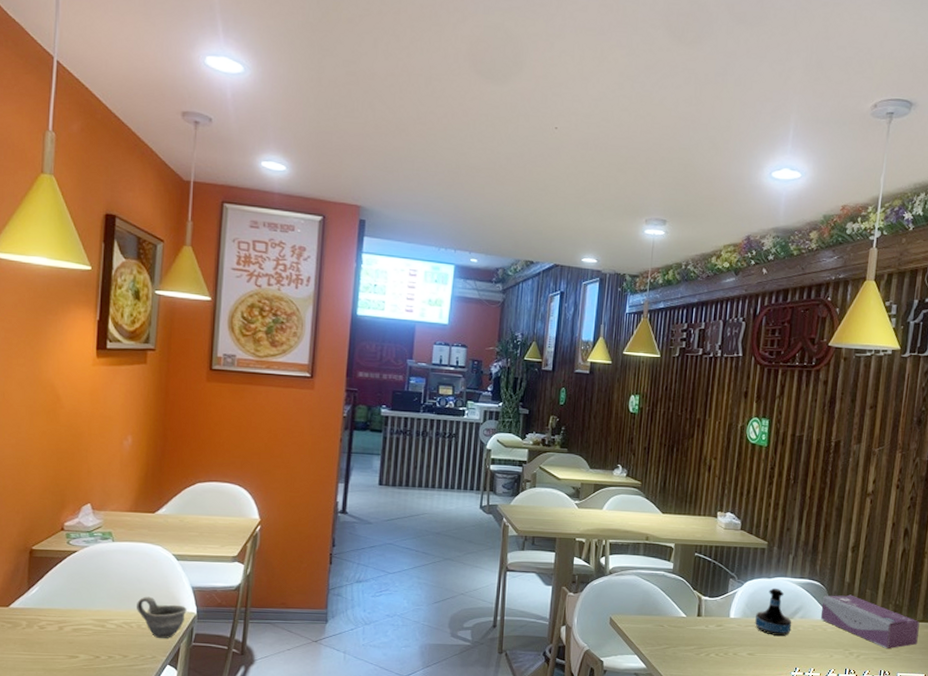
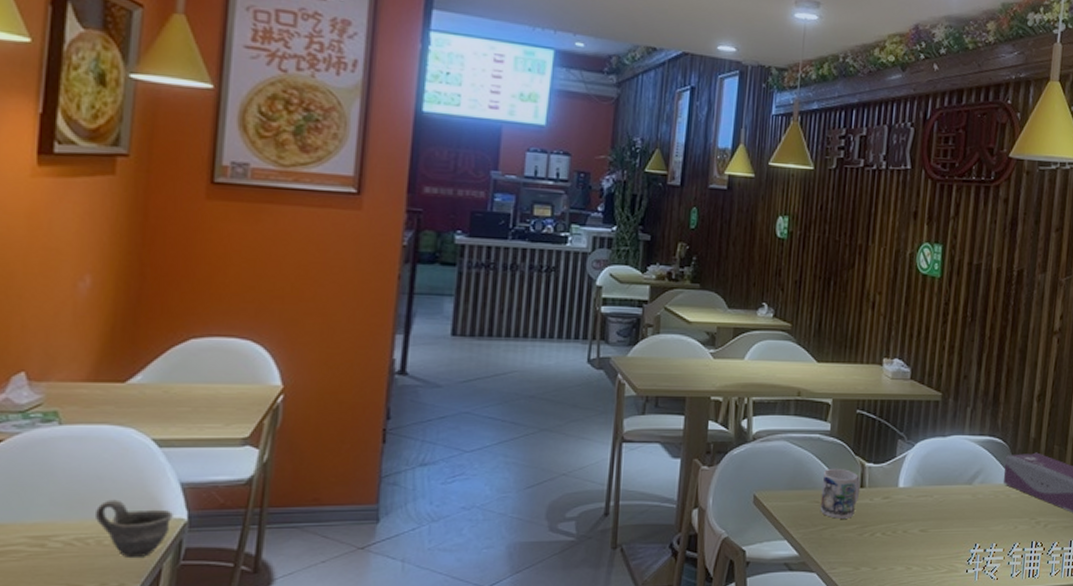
mug: none [664,599,698,641] -> present [820,468,861,519]
tequila bottle: present [755,587,792,636] -> none [928,448,971,506]

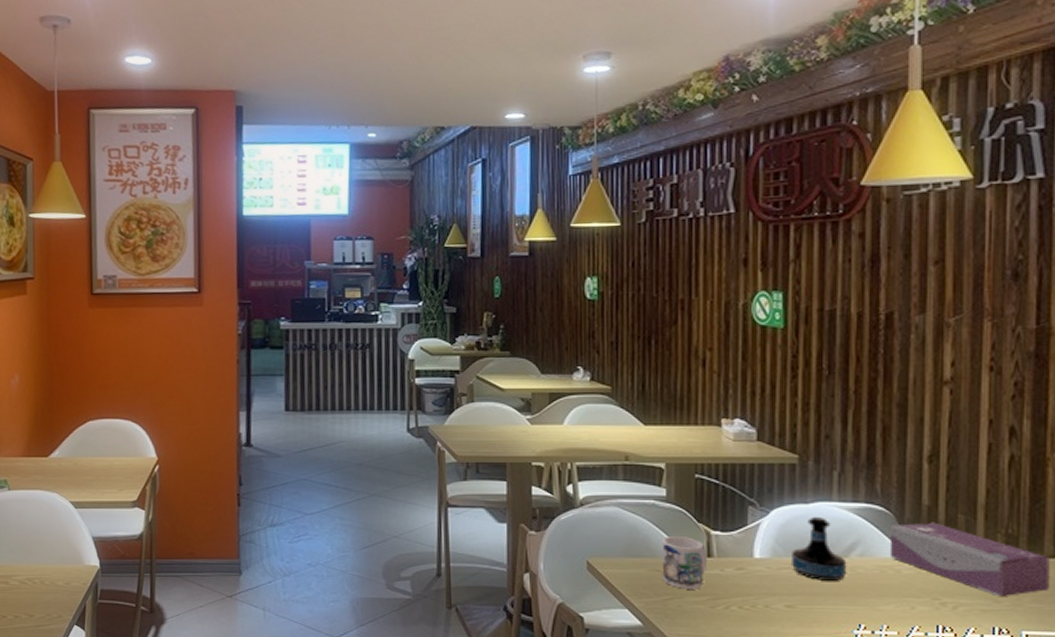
cup: present [96,499,173,557] -> none [38,549,89,595]
tequila bottle: none [928,448,971,506] -> present [792,516,847,581]

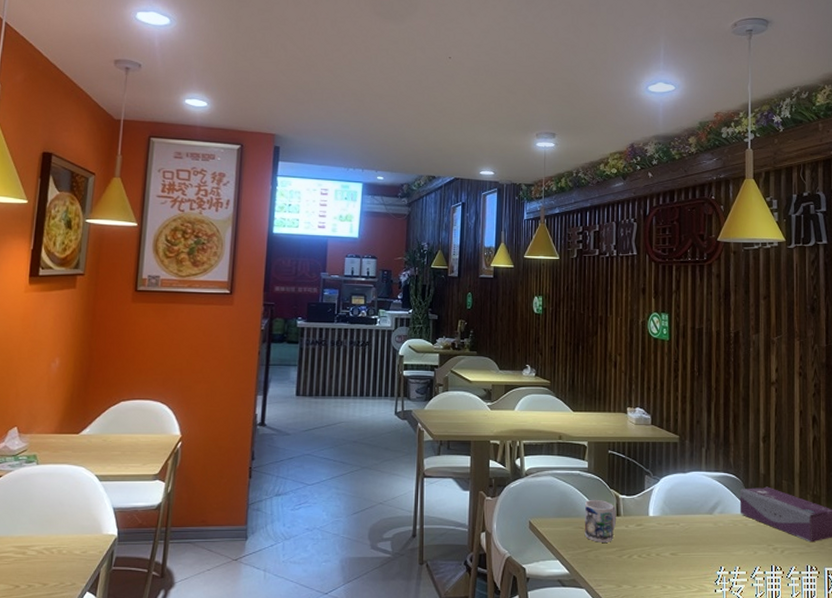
tequila bottle: present [792,516,847,581] -> none [675,482,712,533]

